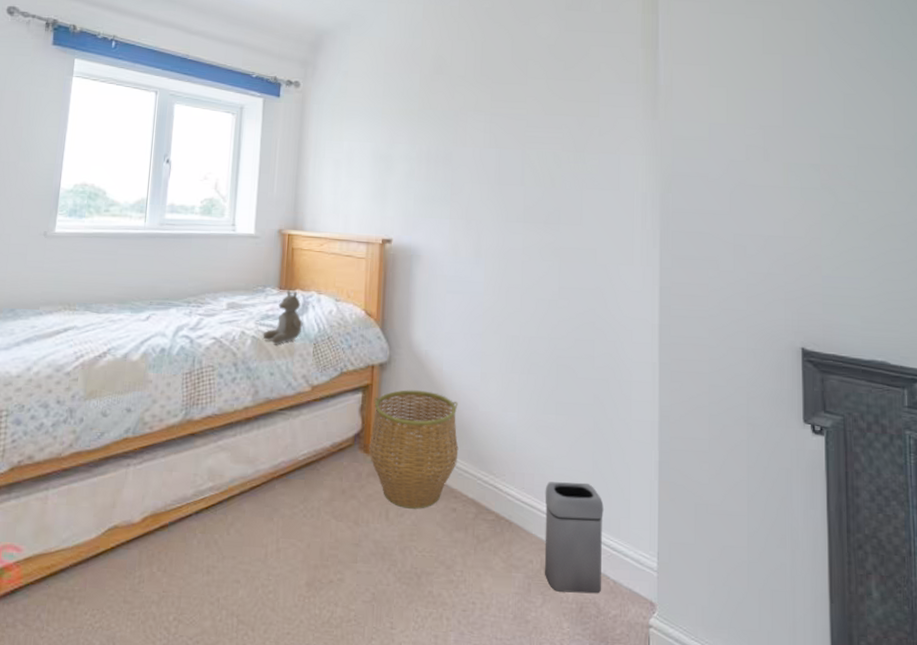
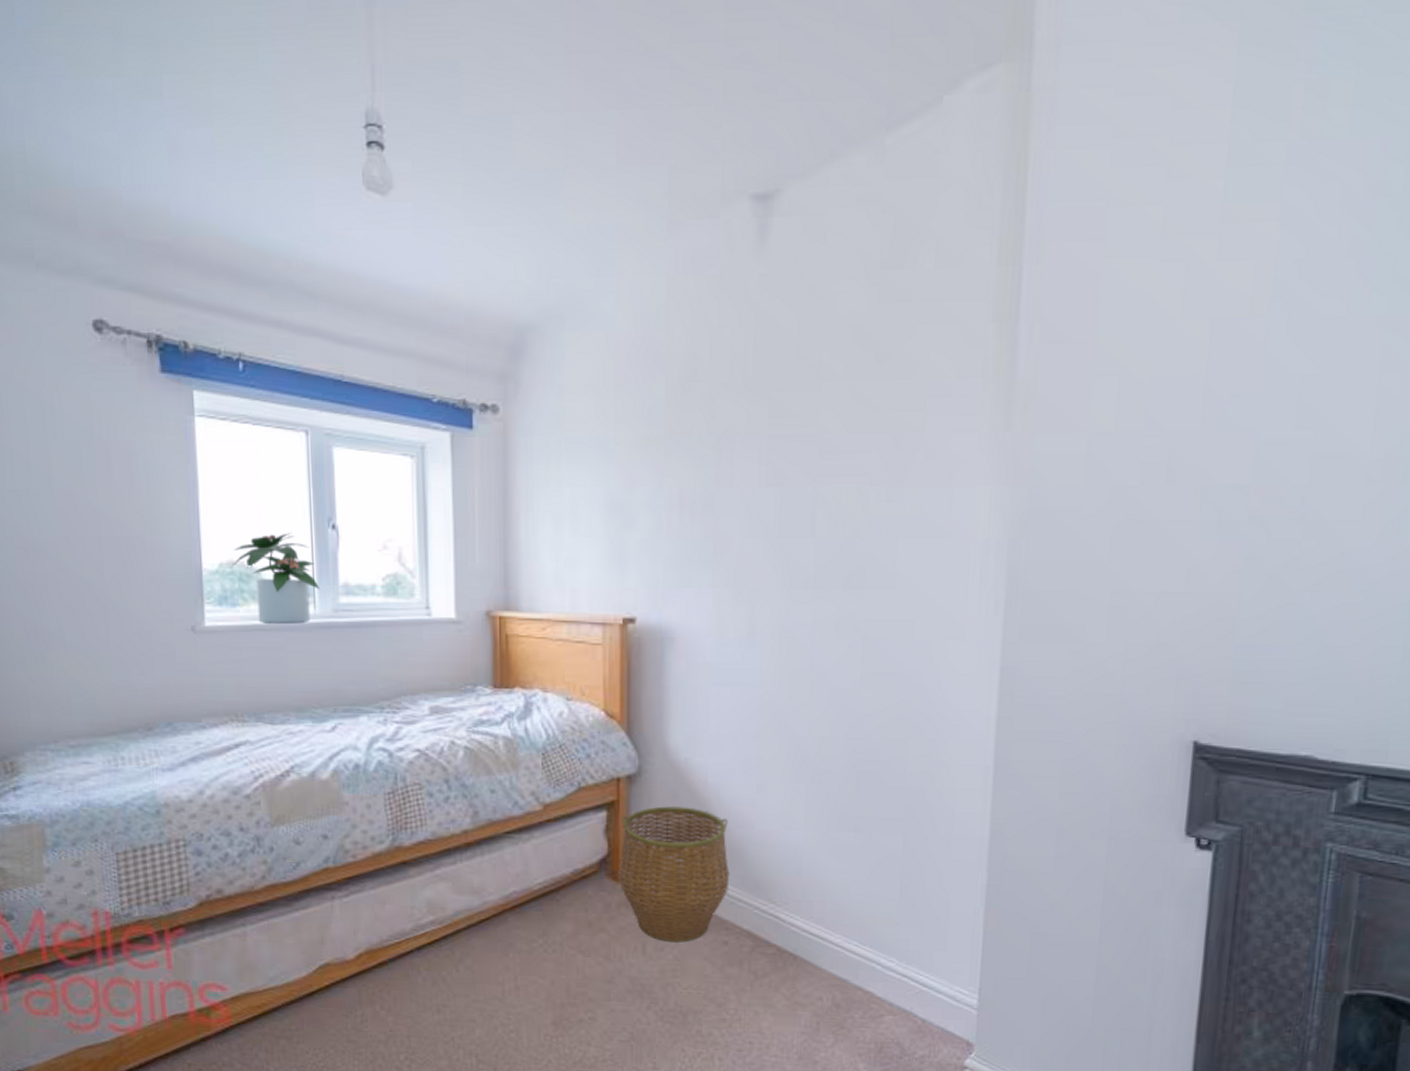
potted plant: none [84,164,152,234] -> present [231,533,321,625]
teddy bear: present [263,289,303,344] -> none [477,687,527,755]
trash bin: present [544,482,604,594] -> none [836,910,913,1033]

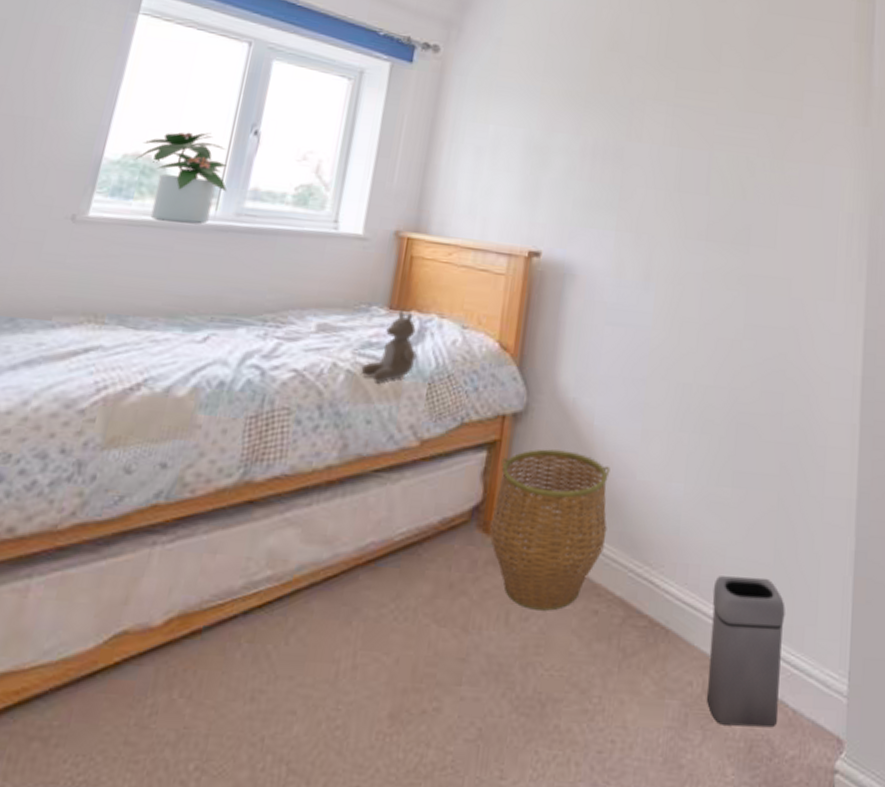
teddy bear: none [477,687,527,755] -> present [361,309,417,382]
trash bin: none [836,910,913,1033] -> present [706,576,785,728]

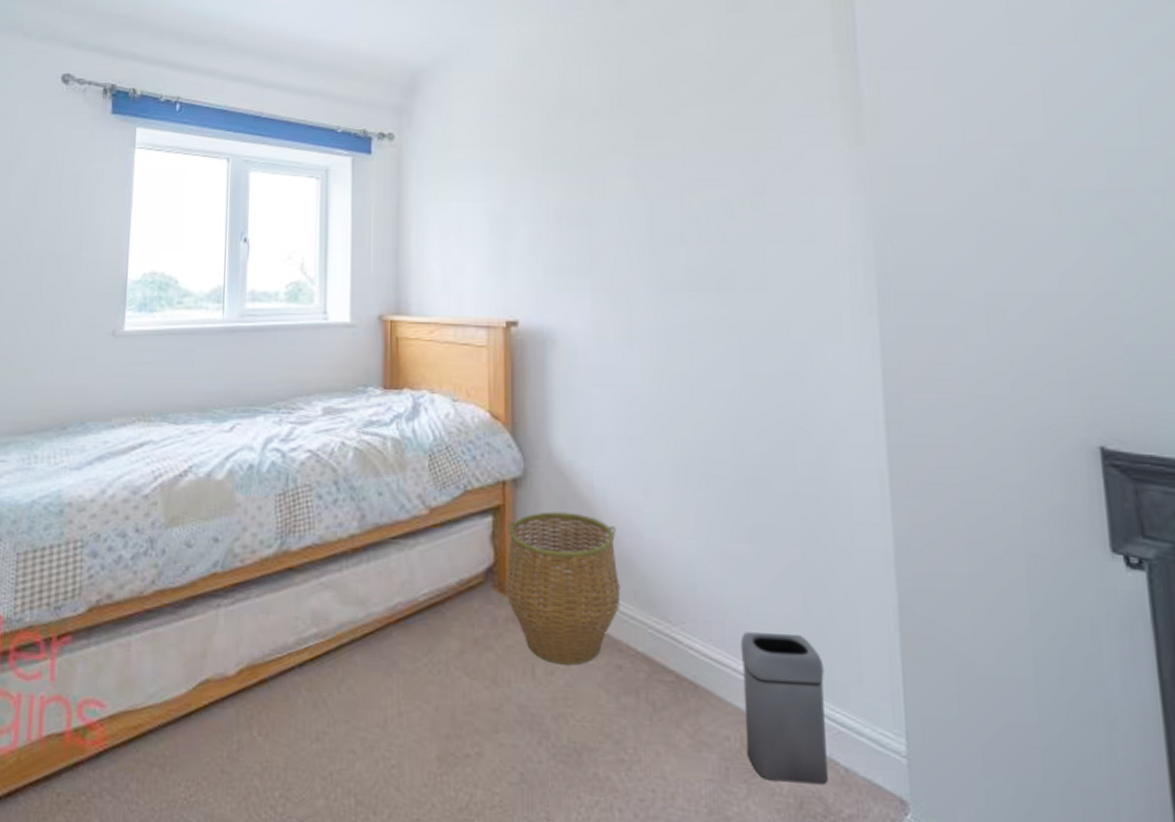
potted plant: present [136,132,228,225] -> none [153,246,230,329]
teddy bear: present [361,309,417,382] -> none [367,388,414,457]

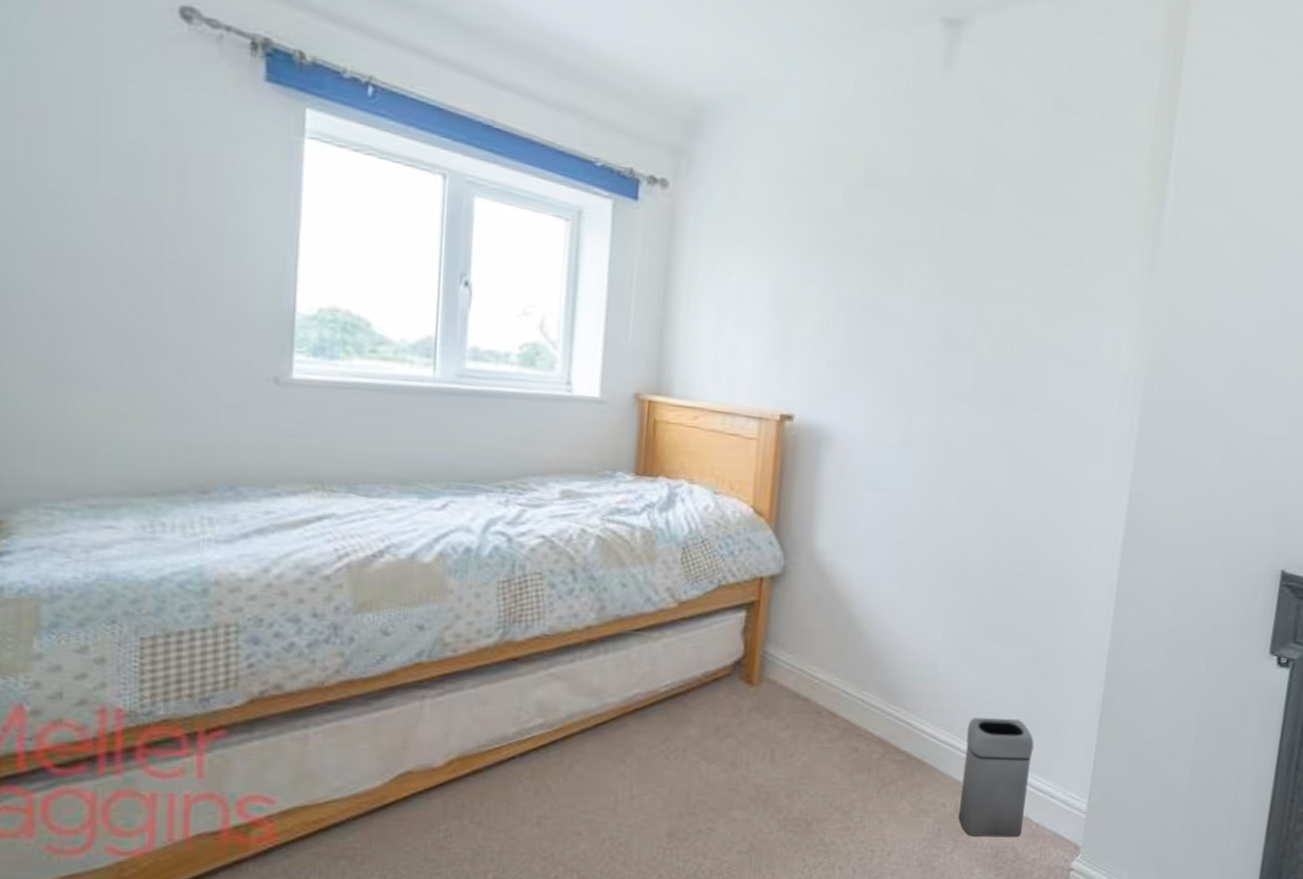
basket: present [506,511,621,666] -> none [753,608,869,749]

